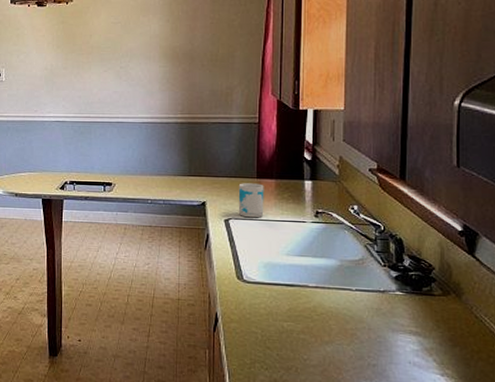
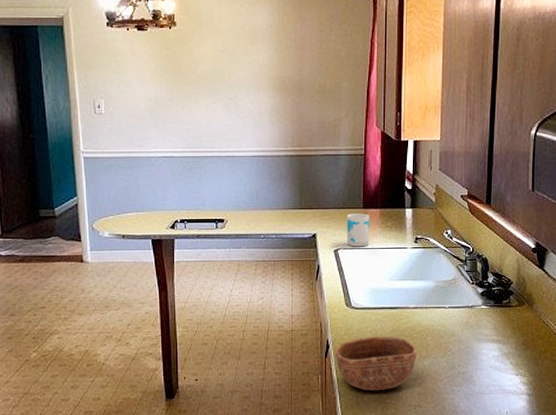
bowl: none [225,313,318,374] -> present [335,336,417,391]

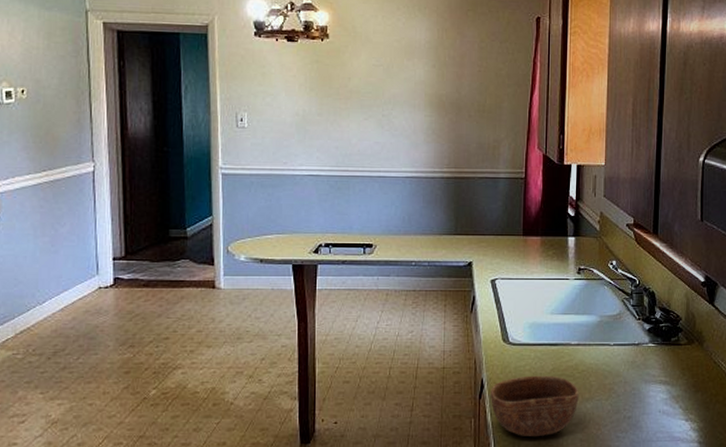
mug: present [346,213,370,247] -> none [504,241,530,277]

